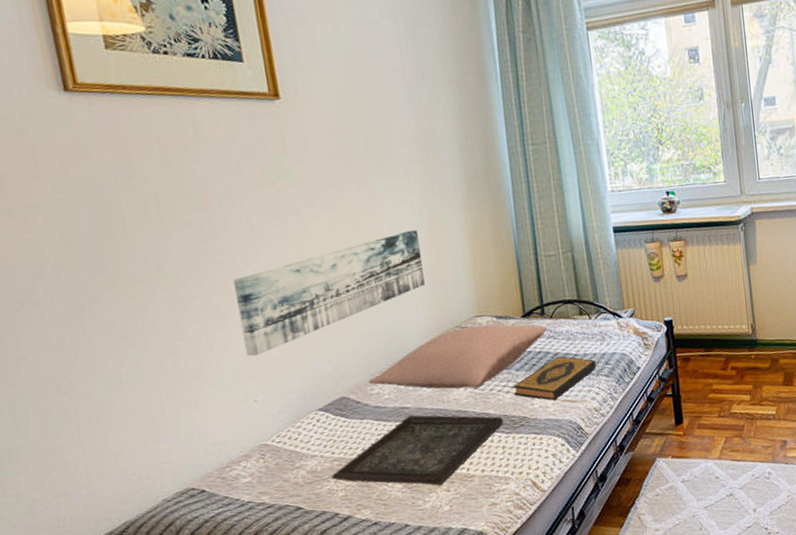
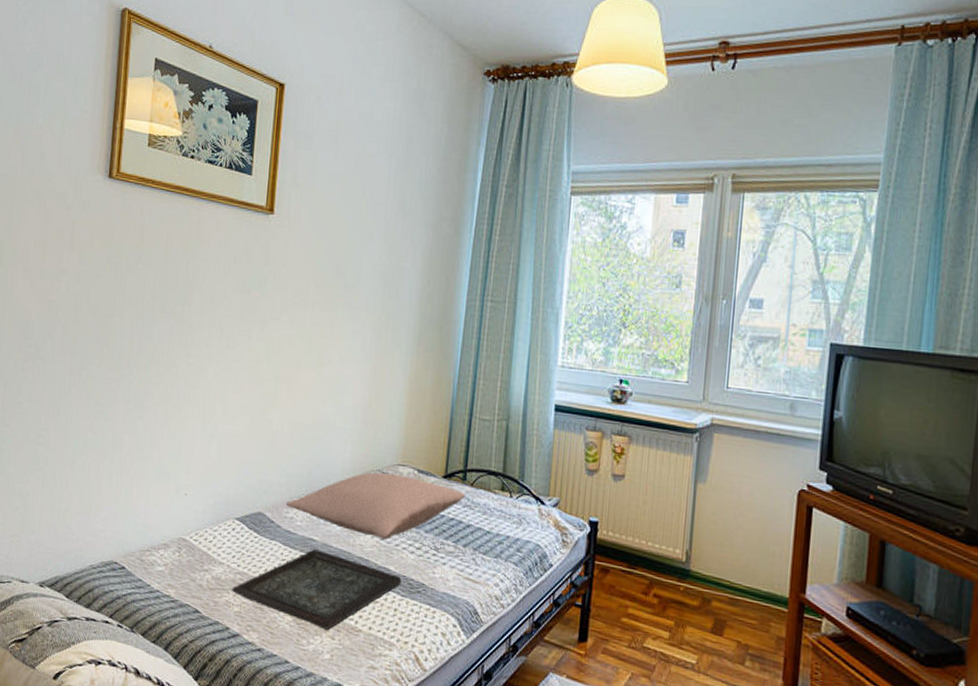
wall art: present [233,229,425,357] -> none [189,362,365,451]
hardback book: present [514,356,596,401] -> none [419,528,507,575]

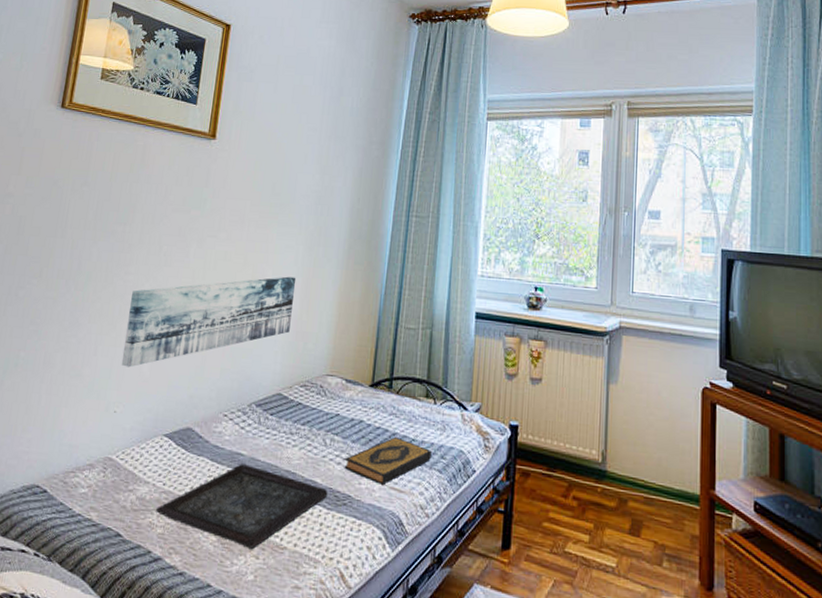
wall art: none [189,362,365,451] -> present [121,276,297,368]
pillow: present [285,472,465,540] -> none [214,383,391,451]
hardback book: none [419,528,507,575] -> present [345,436,432,485]

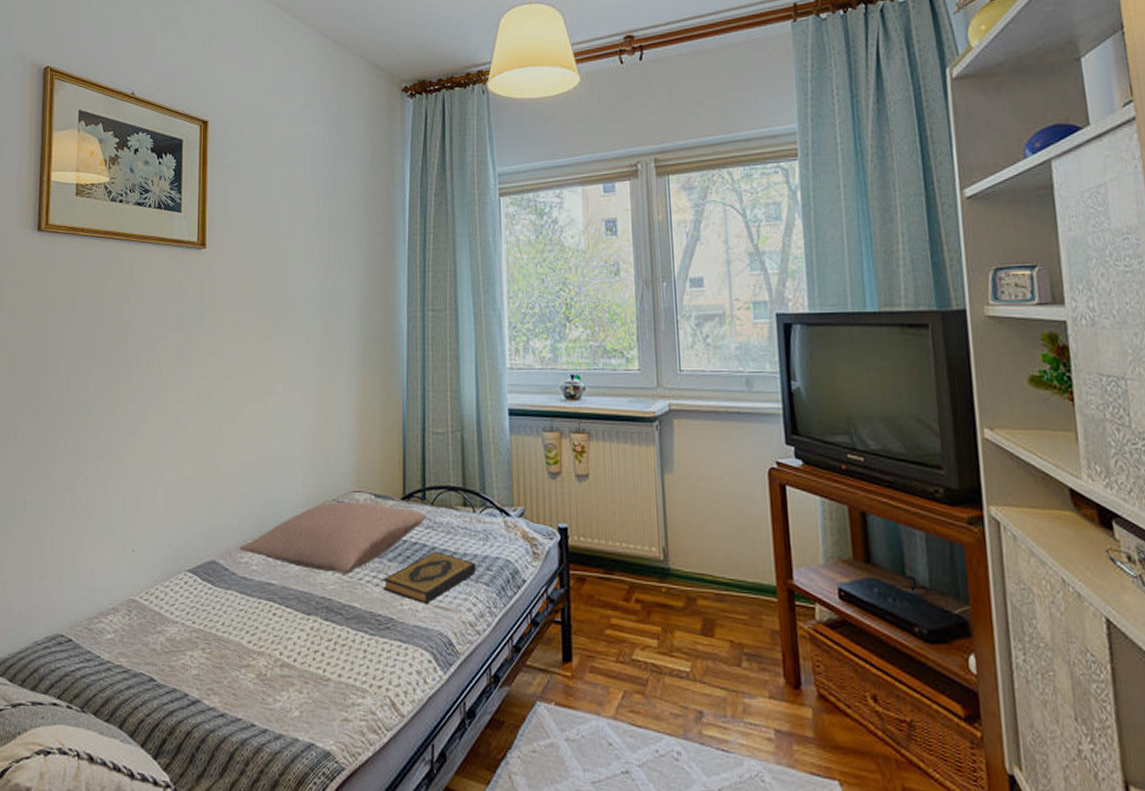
wall art: present [121,276,297,368] -> none [133,389,310,502]
tray: present [155,464,328,549] -> none [187,594,369,683]
pillow: none [214,383,391,451] -> present [239,501,426,574]

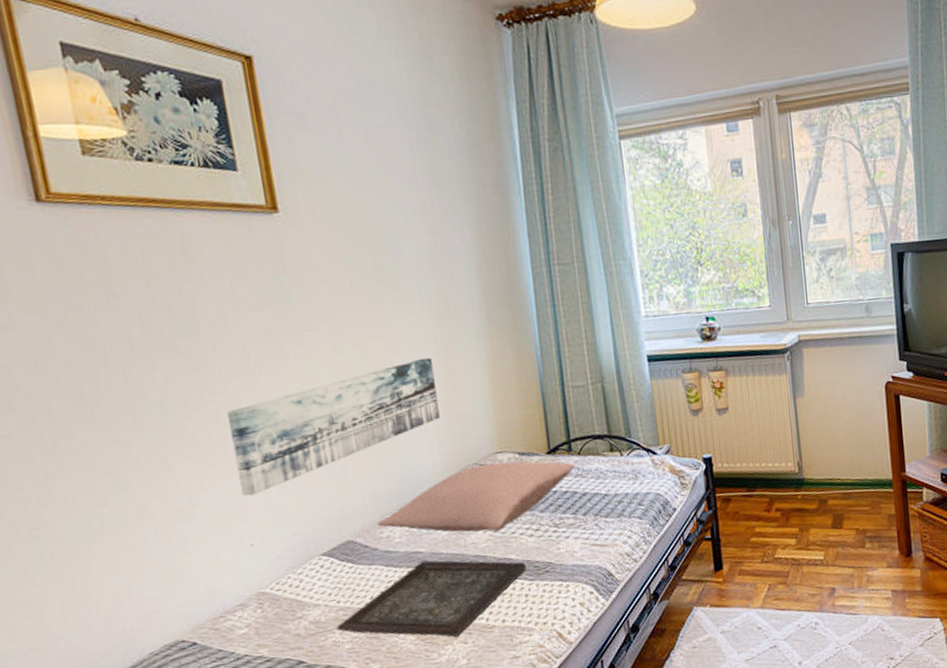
wall art: none [133,389,310,502] -> present [227,357,440,496]
tray: none [187,594,369,683] -> present [335,560,527,637]
hardback book: present [384,551,476,603] -> none [538,496,628,545]

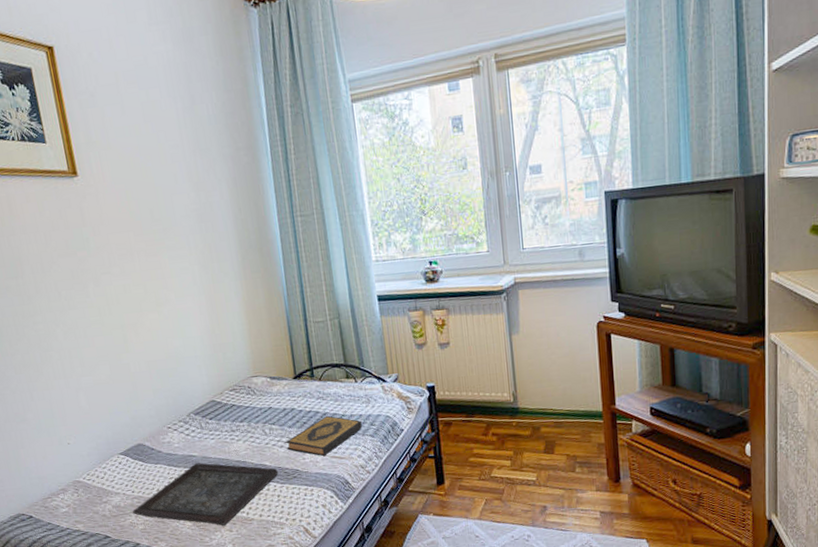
wall art: present [227,357,440,496] -> none [47,296,207,405]
pillow: present [376,461,574,532] -> none [160,384,316,442]
hardback book: none [538,496,628,545] -> present [287,415,362,456]

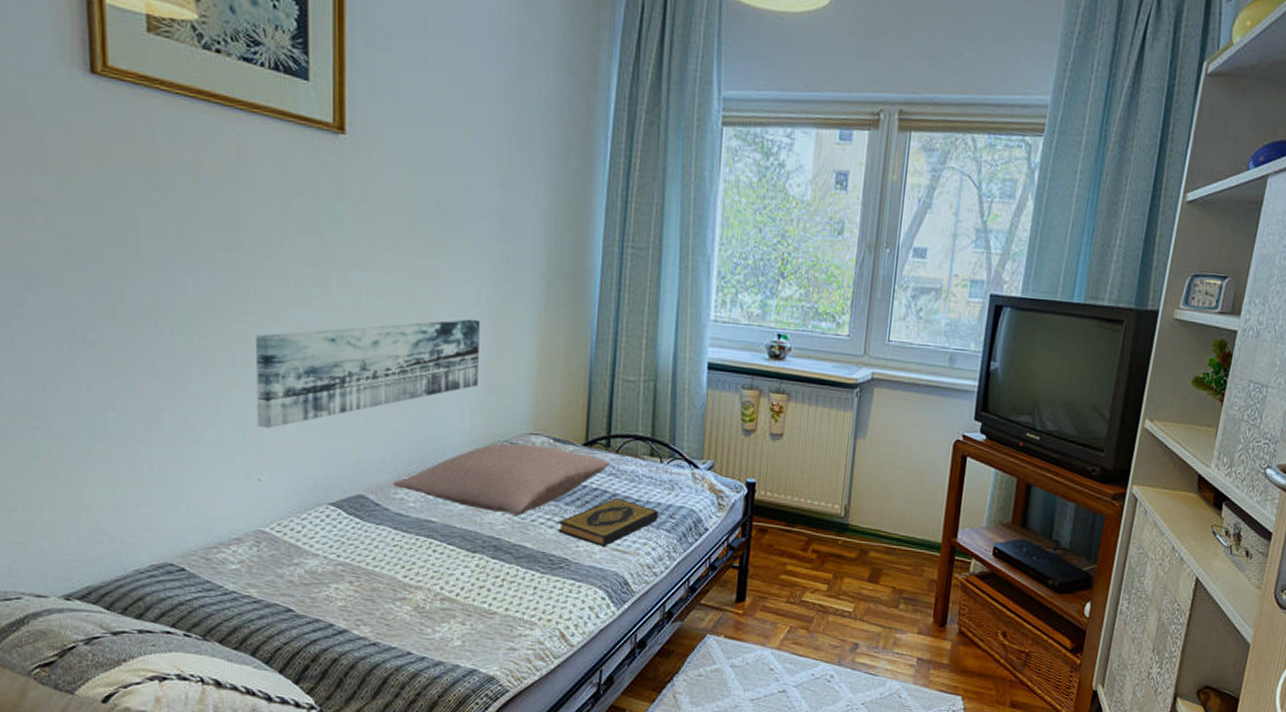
wall art: none [47,296,207,405] -> present [255,319,481,429]
tray: present [132,463,279,525] -> none [331,531,541,615]
pillow: none [160,384,316,442] -> present [392,443,610,516]

